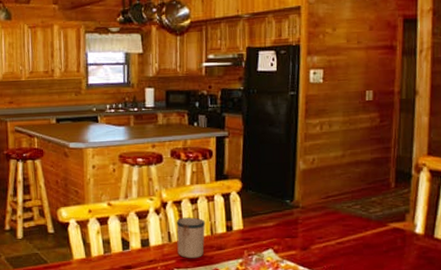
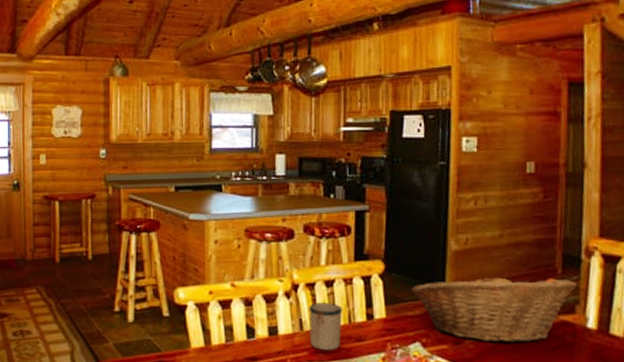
fruit basket: none [266,187,408,248] -> present [412,272,577,343]

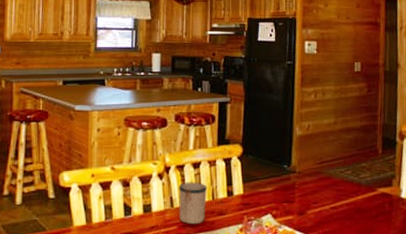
fruit basket: present [412,272,577,343] -> none [265,153,394,213]

